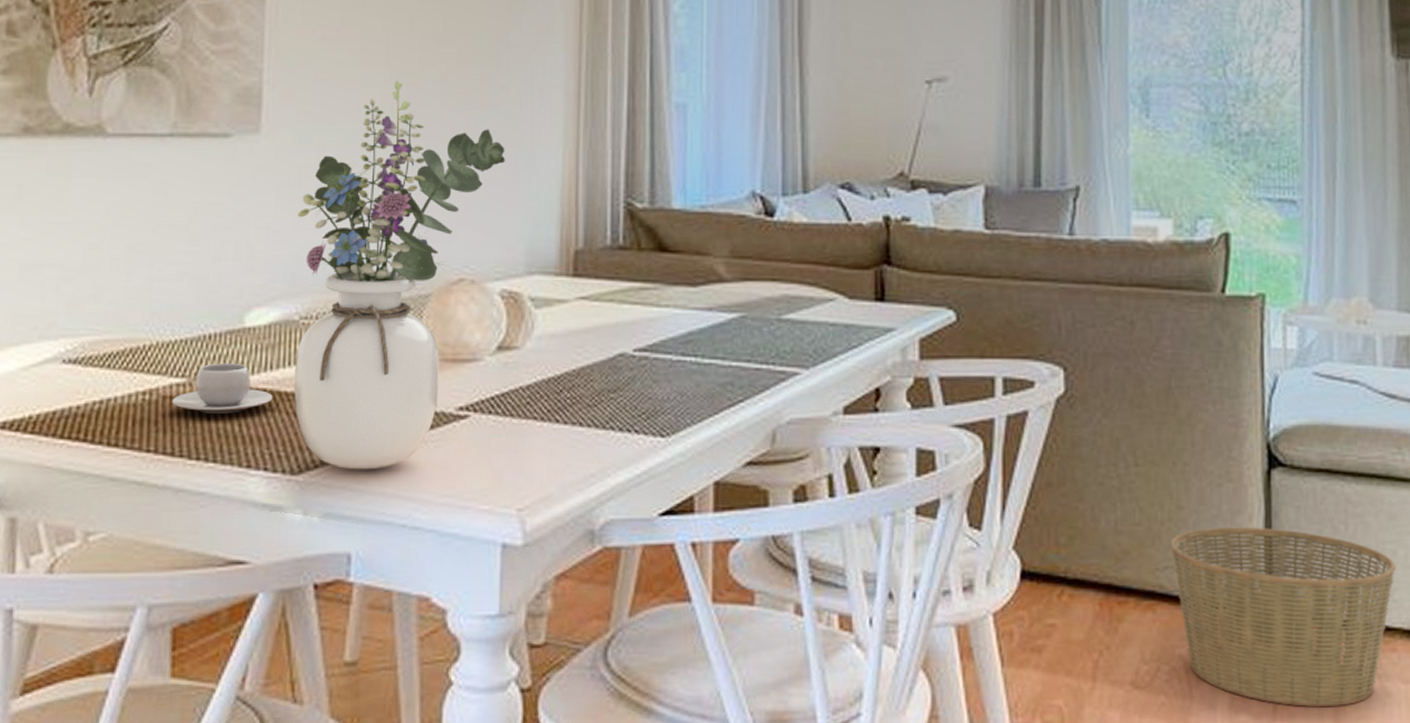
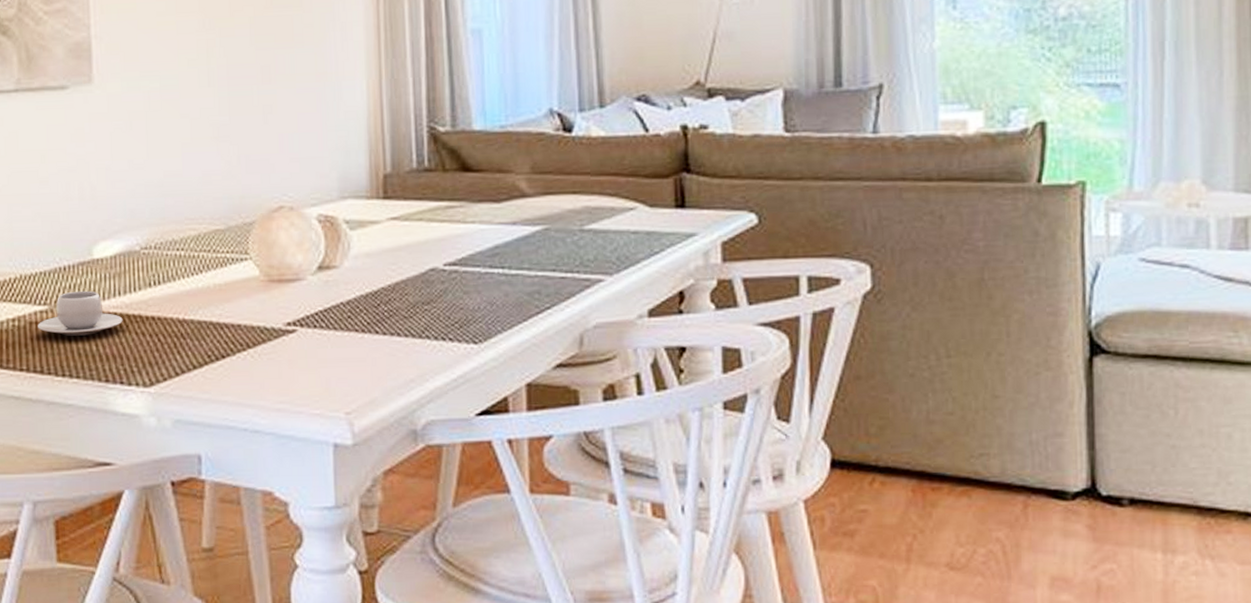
bouquet: present [294,80,505,470] -> none [131,26,314,382]
basket: present [1170,526,1396,707] -> none [986,413,1232,587]

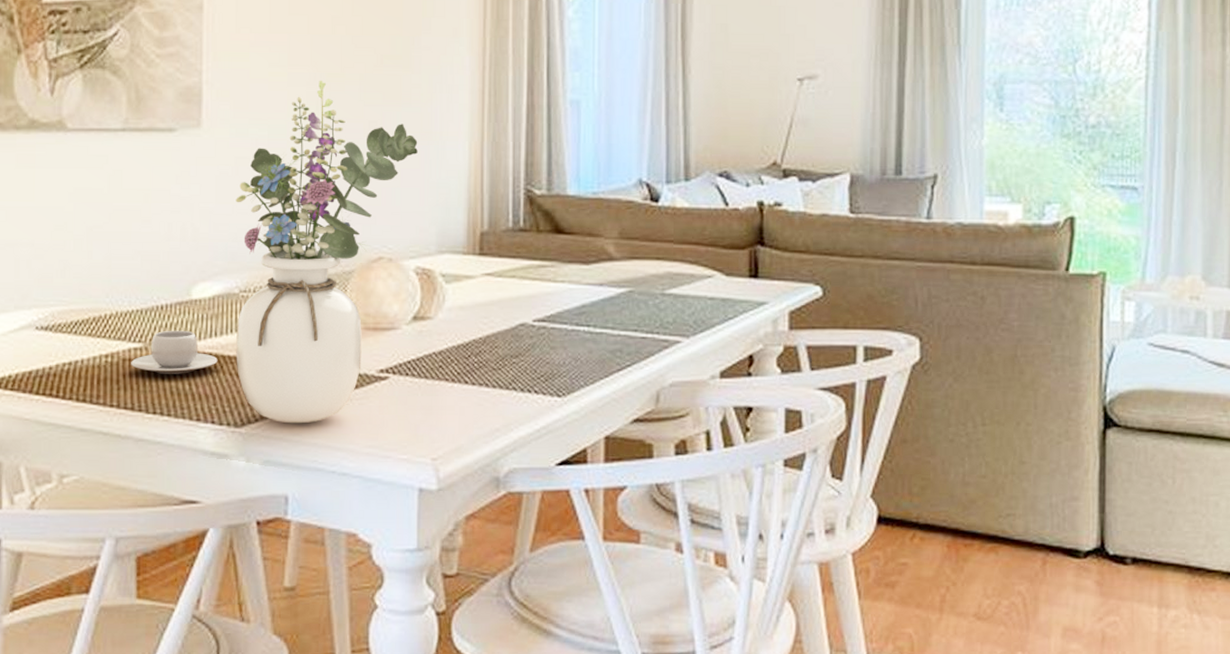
bouquet: none [131,26,314,382] -> present [236,80,418,424]

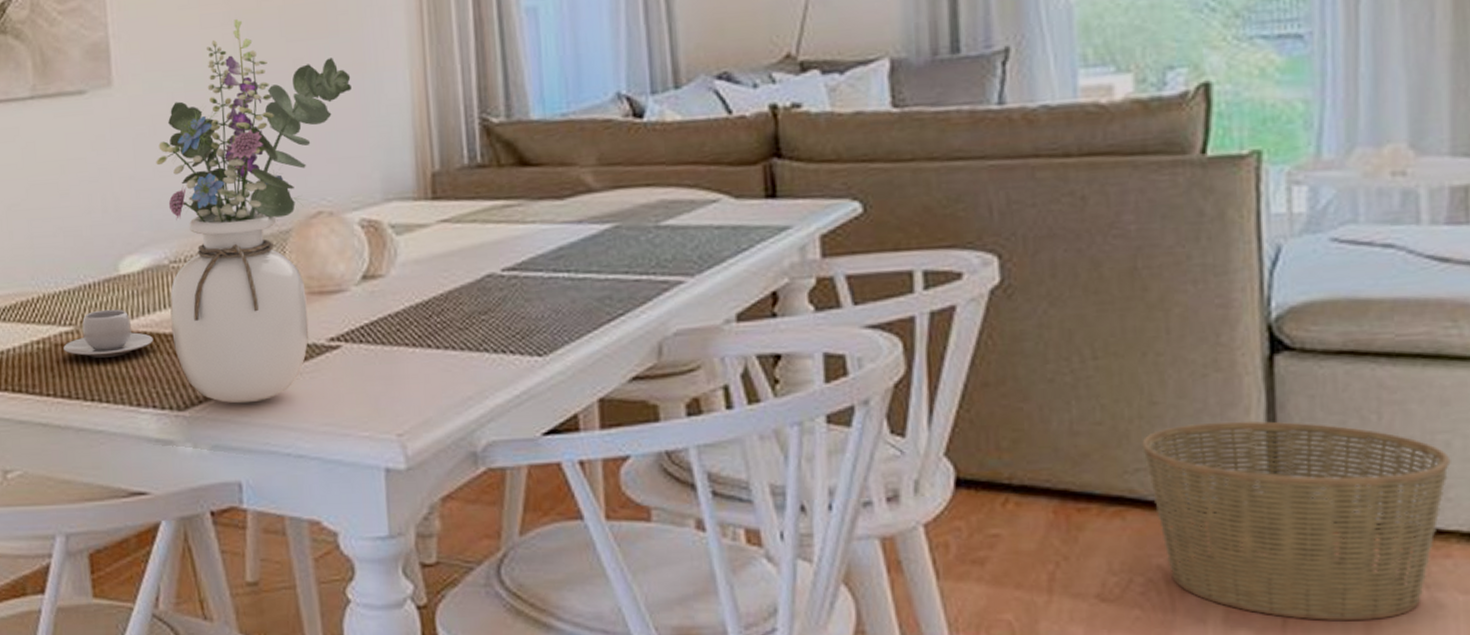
basket: none [1013,479,1218,637] -> present [1142,421,1451,620]

